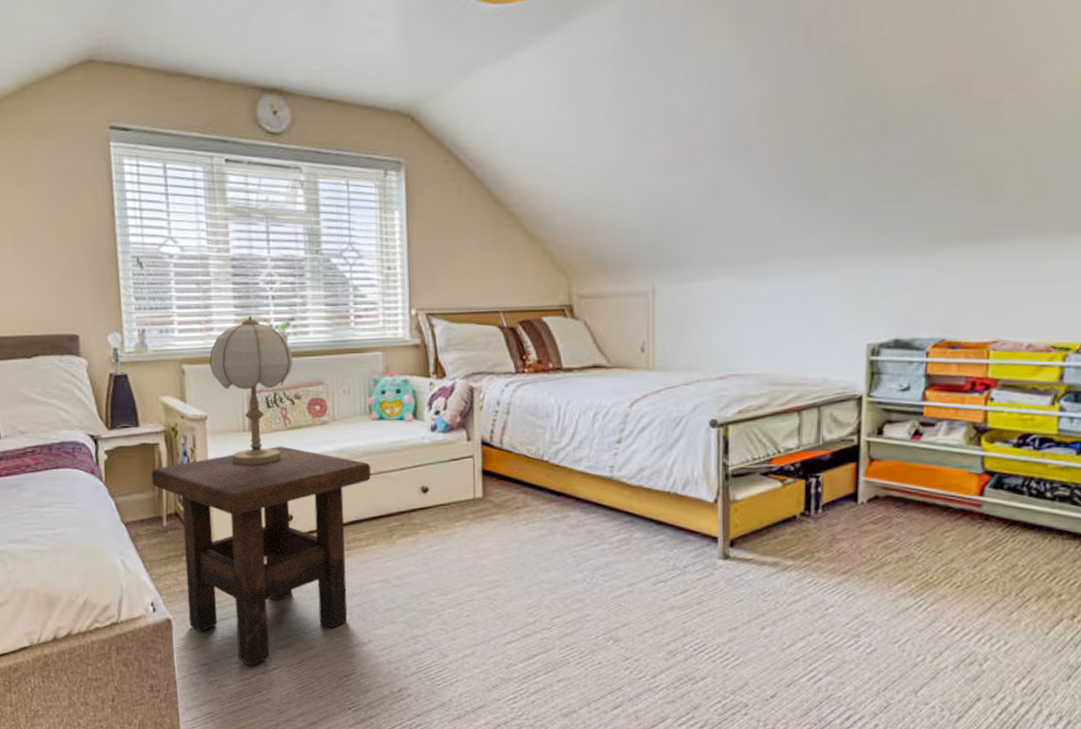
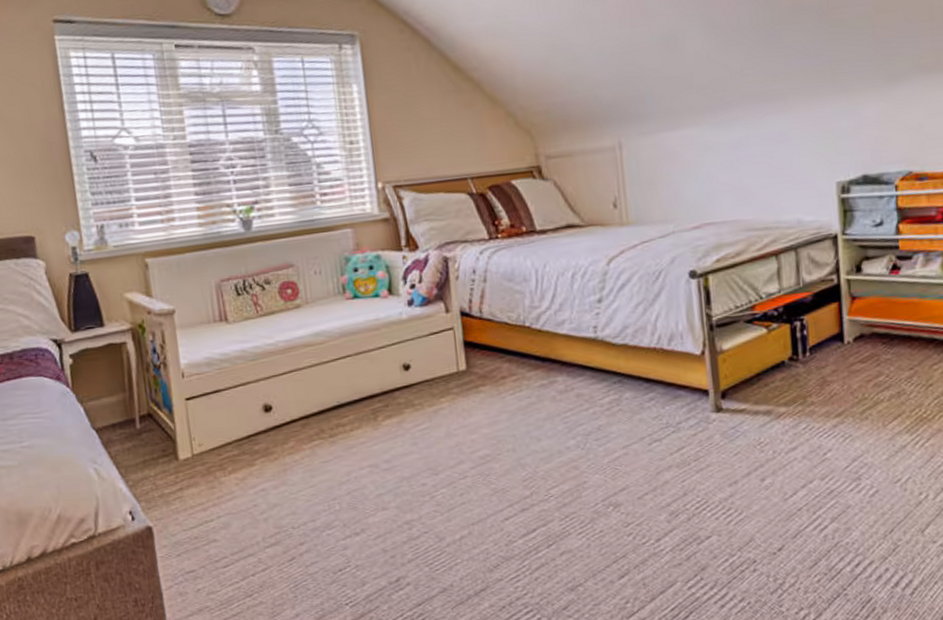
side table: present [151,446,372,666] -> none [120,334,350,569]
table lamp: present [209,316,294,465] -> none [173,203,261,358]

